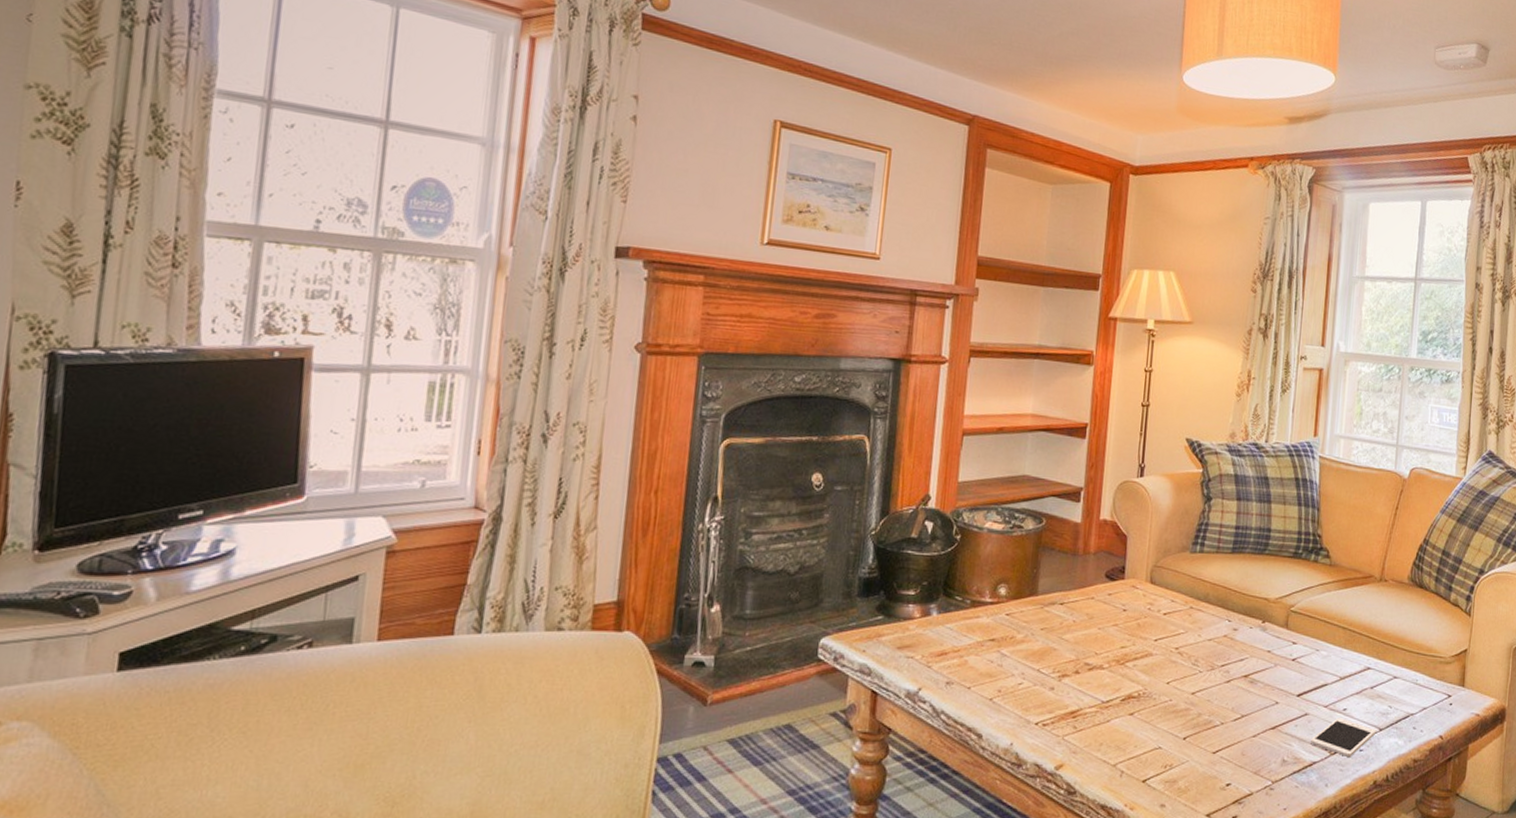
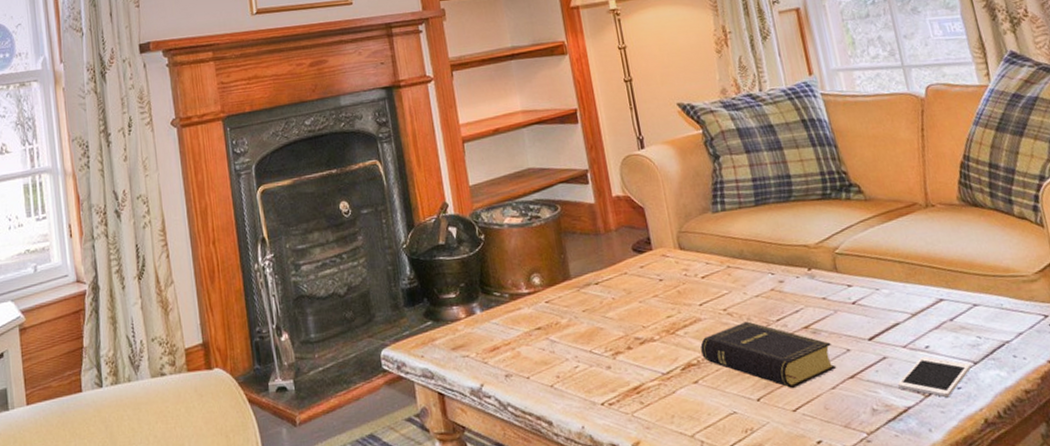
book: none [1144,662,1265,731] -> present [700,321,837,388]

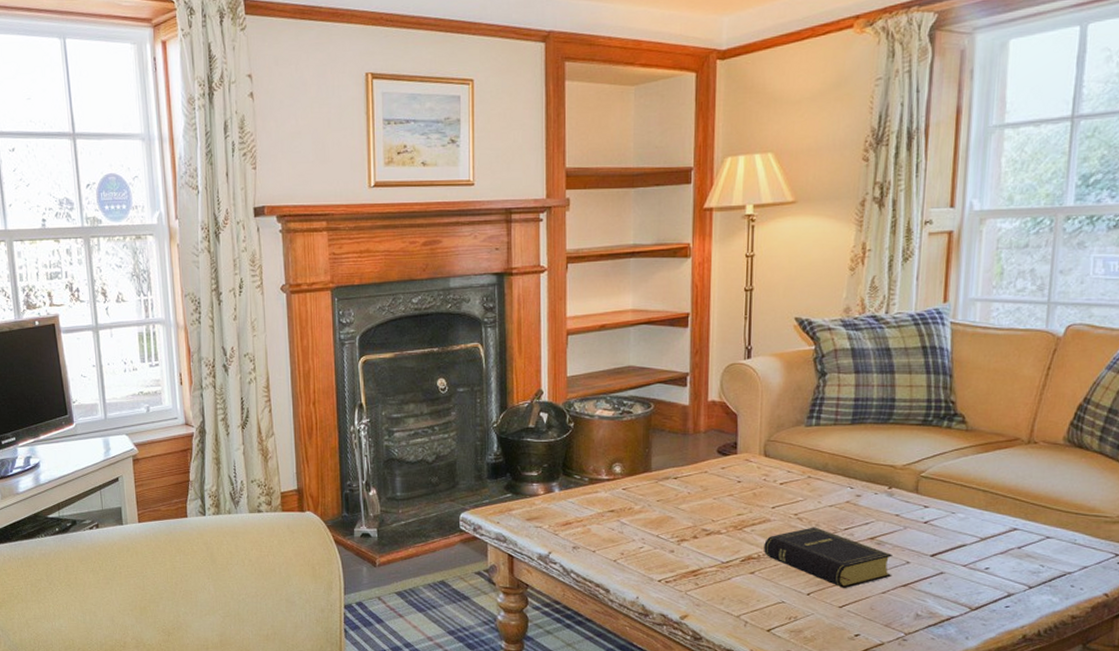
cell phone: present [897,356,972,398] -> none [946,576,1026,614]

